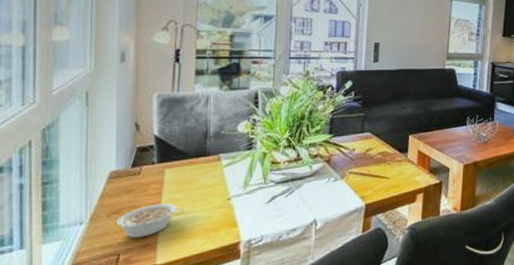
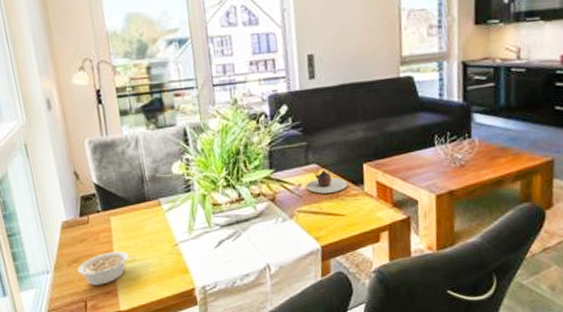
teapot: none [358,135,395,158] -> present [305,166,348,194]

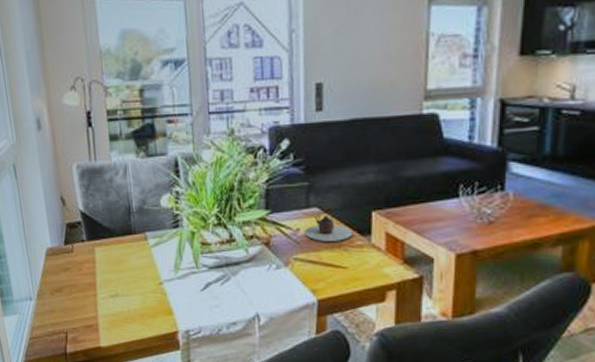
legume: present [77,251,135,286] -> none [59,284,118,318]

